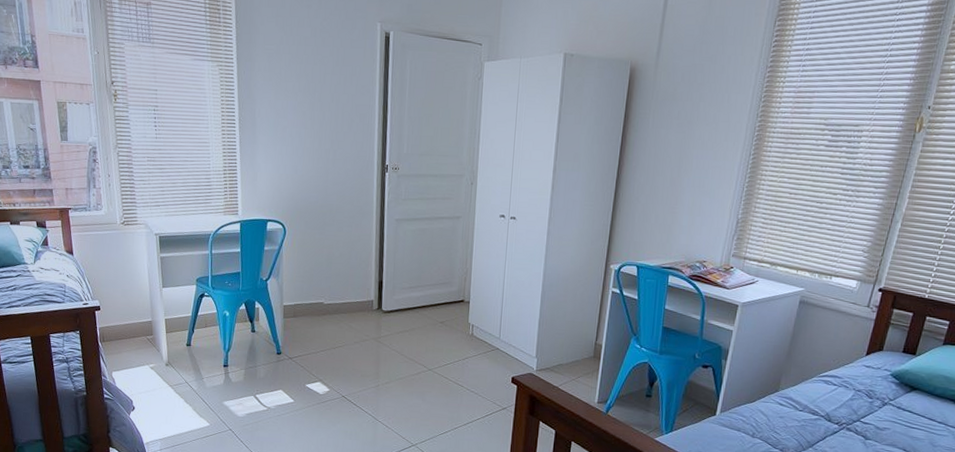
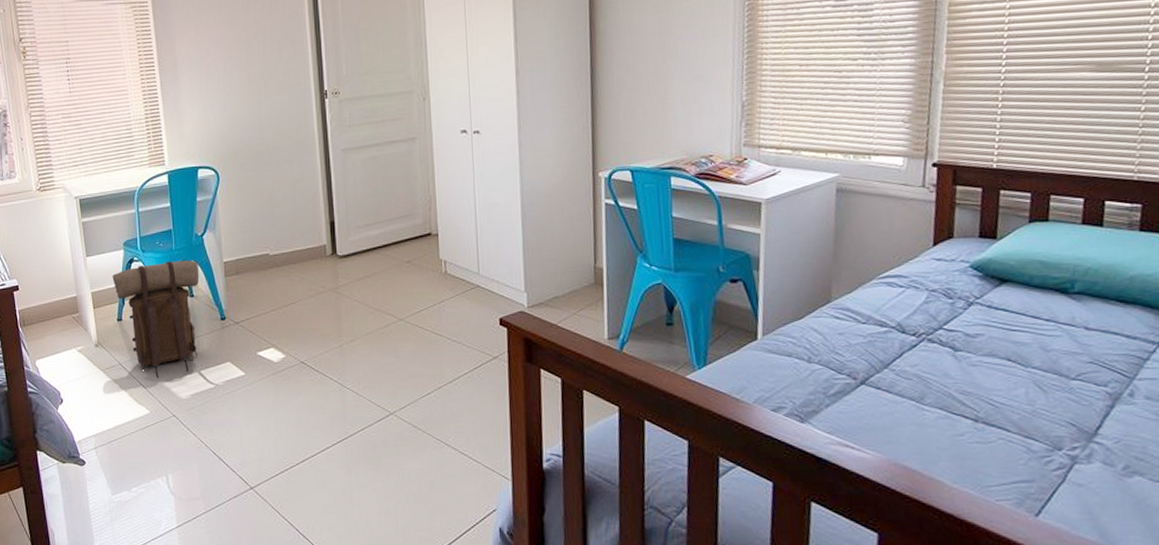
backpack: none [184,299,262,398] -> present [112,260,200,379]

